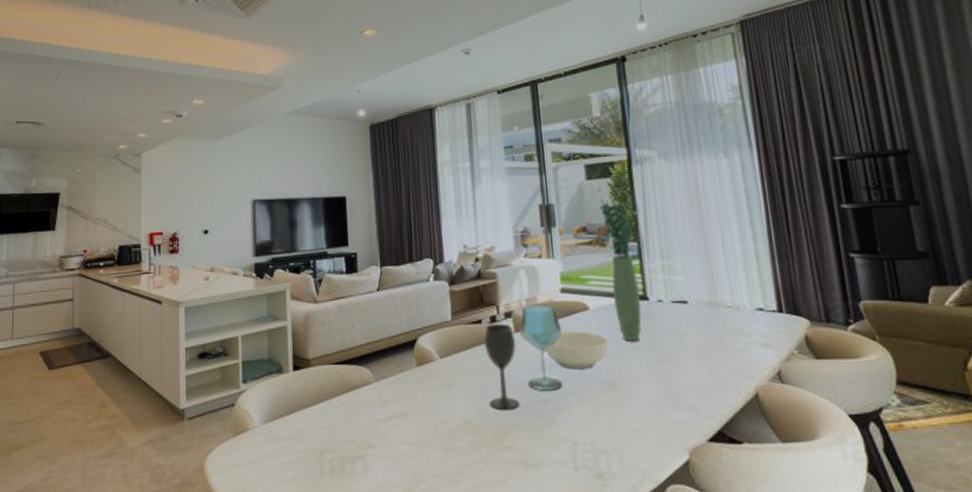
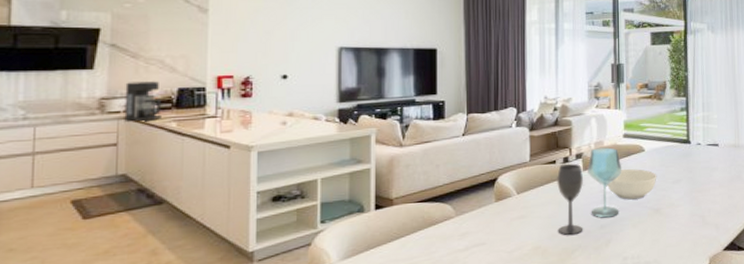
coffee maker: none [78,240,106,279] -> present [124,81,161,123]
vase: present [600,198,642,341] -> none [660,61,685,176]

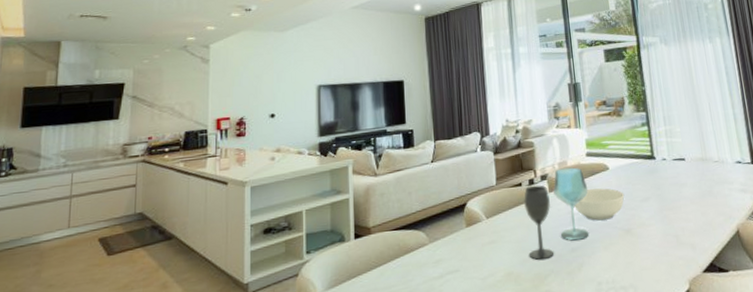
coffee maker: present [124,81,161,123] -> none [142,126,172,165]

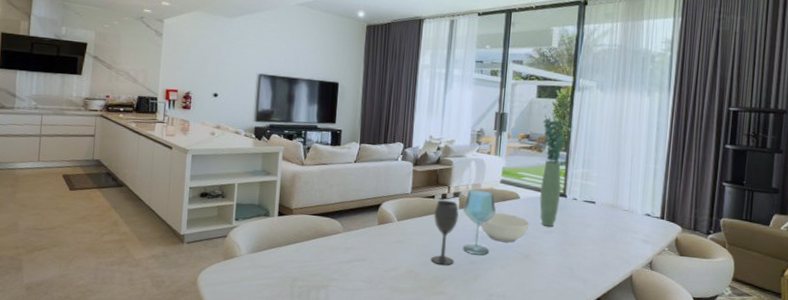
vase: none [616,77,651,194] -> present [539,114,565,227]

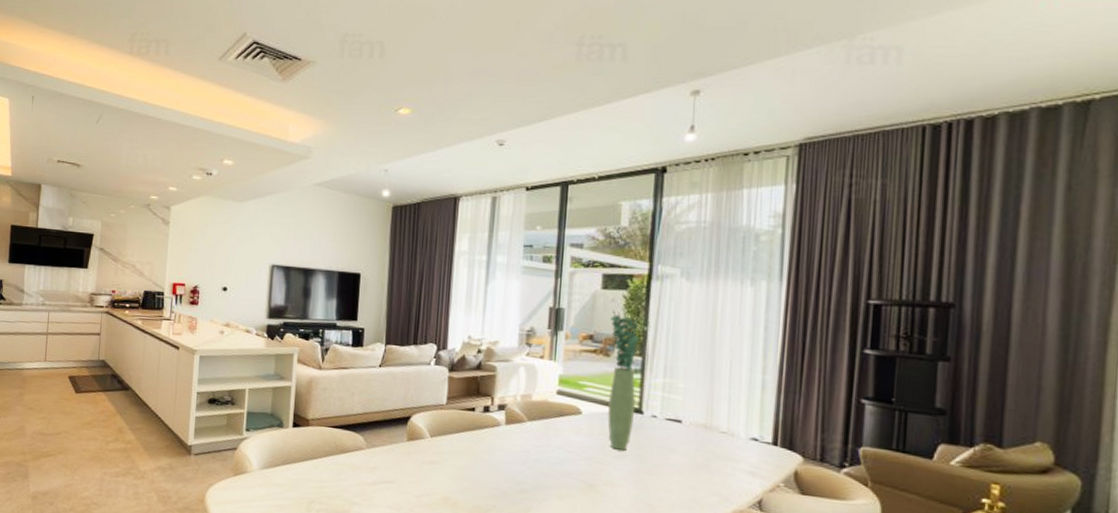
wine glass: present [431,199,459,265] -> none [471,413,505,493]
wine glass: present [463,189,496,255] -> none [510,401,552,483]
bowl: present [480,212,530,243] -> none [532,430,595,469]

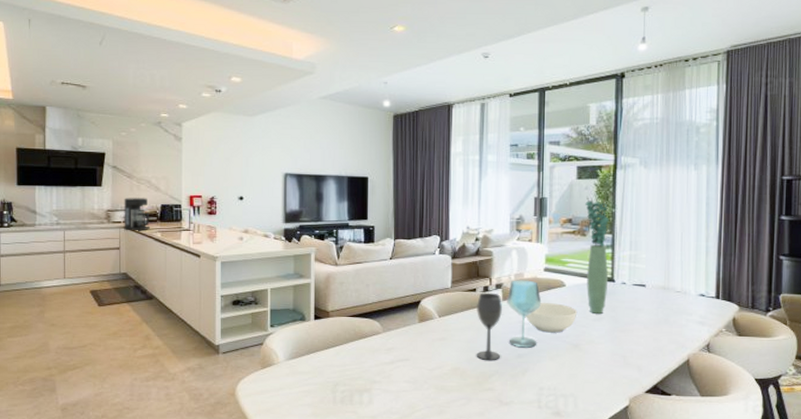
coffee maker: none [106,282,131,318] -> present [124,198,150,231]
wine glass: none [471,413,505,493] -> present [476,292,502,360]
wine glass: none [510,401,552,483] -> present [507,280,542,348]
bowl: none [532,430,595,469] -> present [526,302,578,333]

